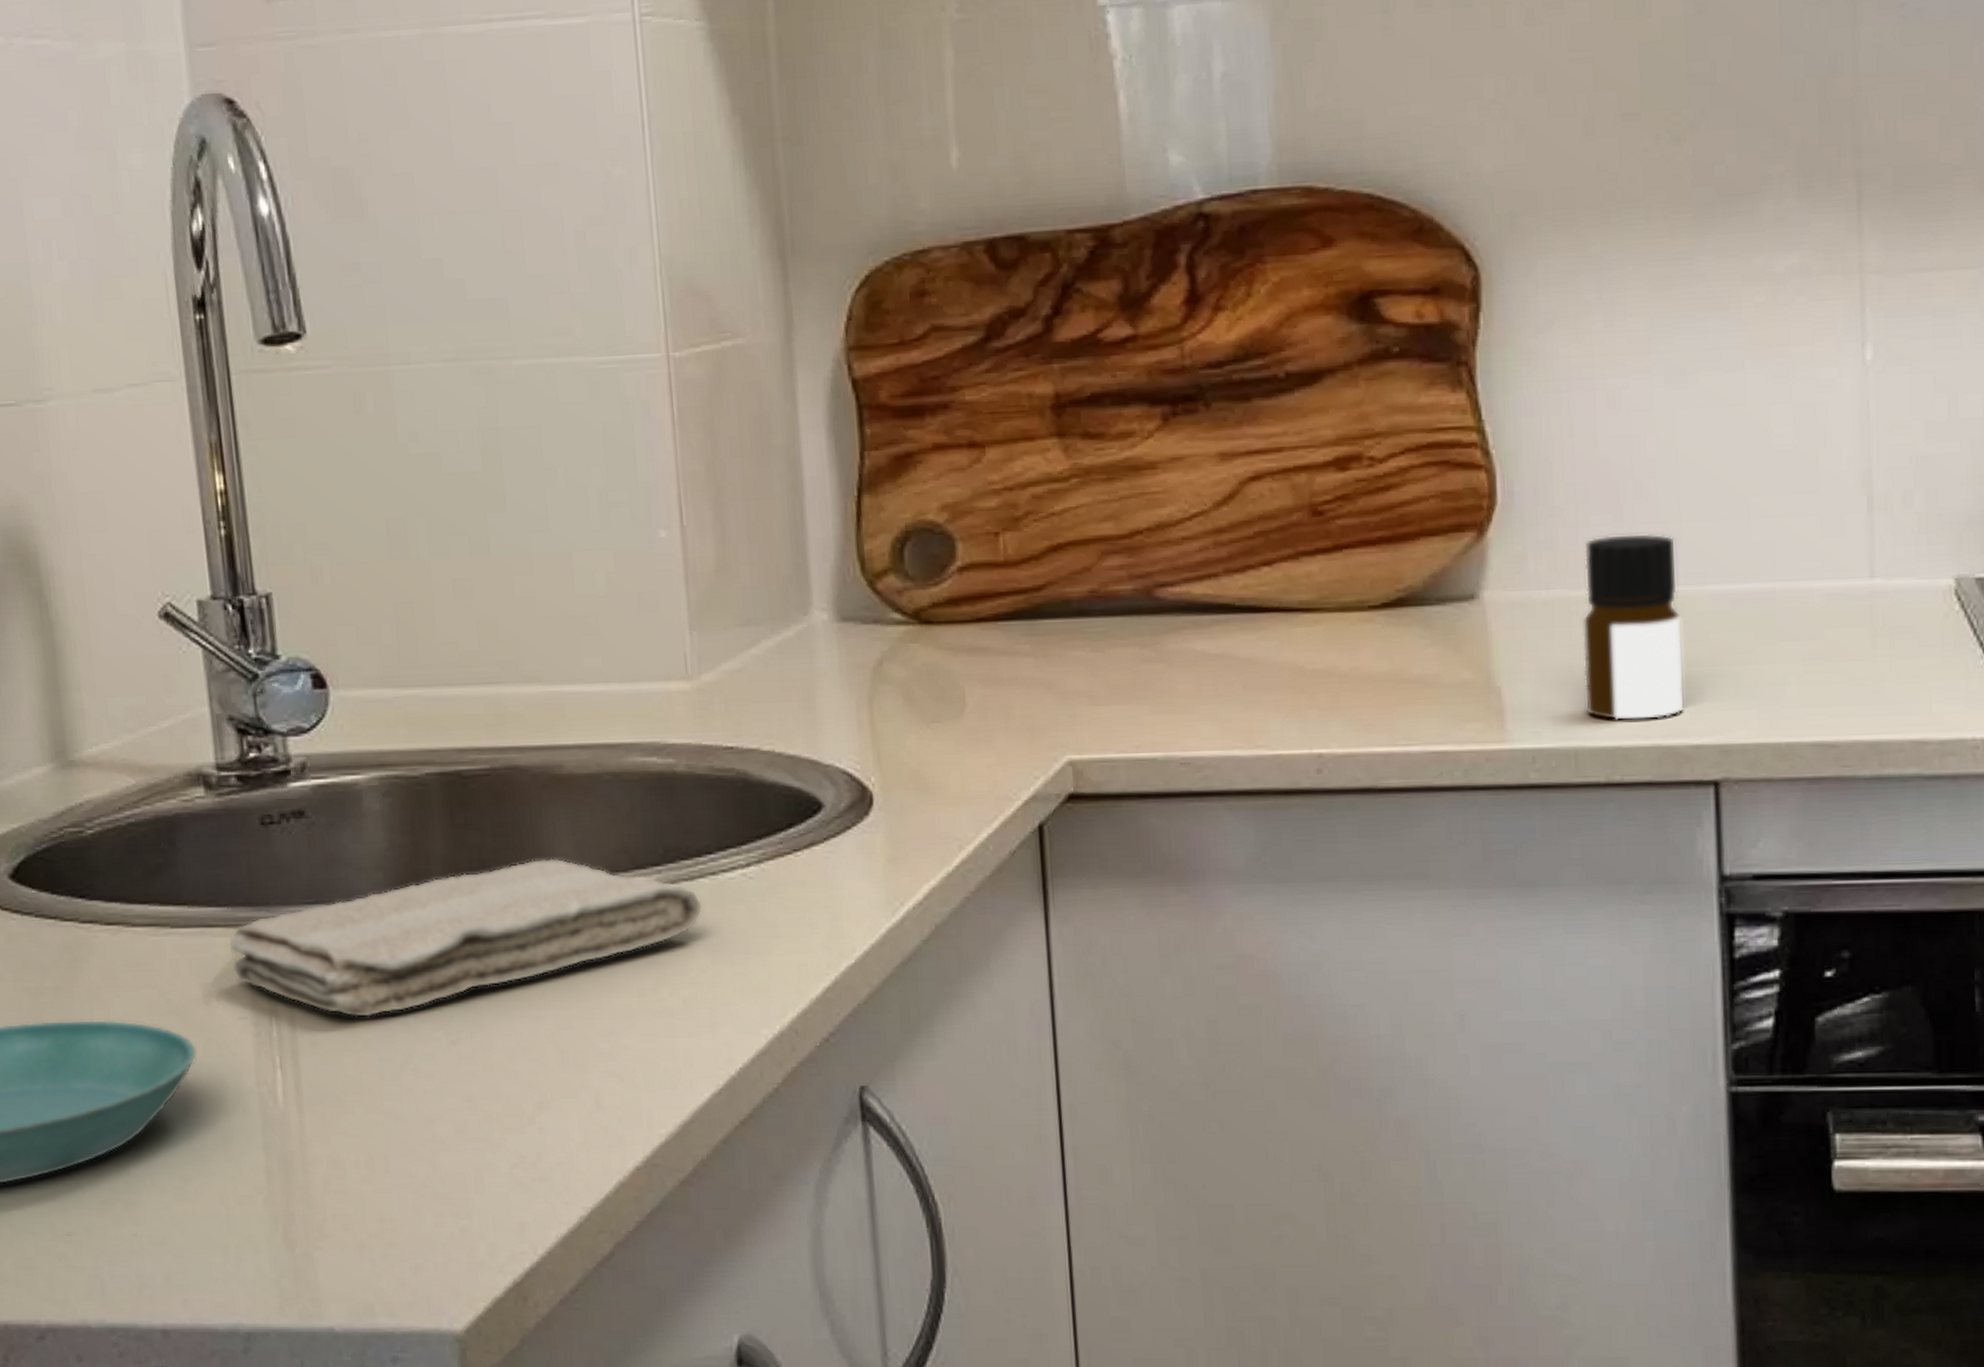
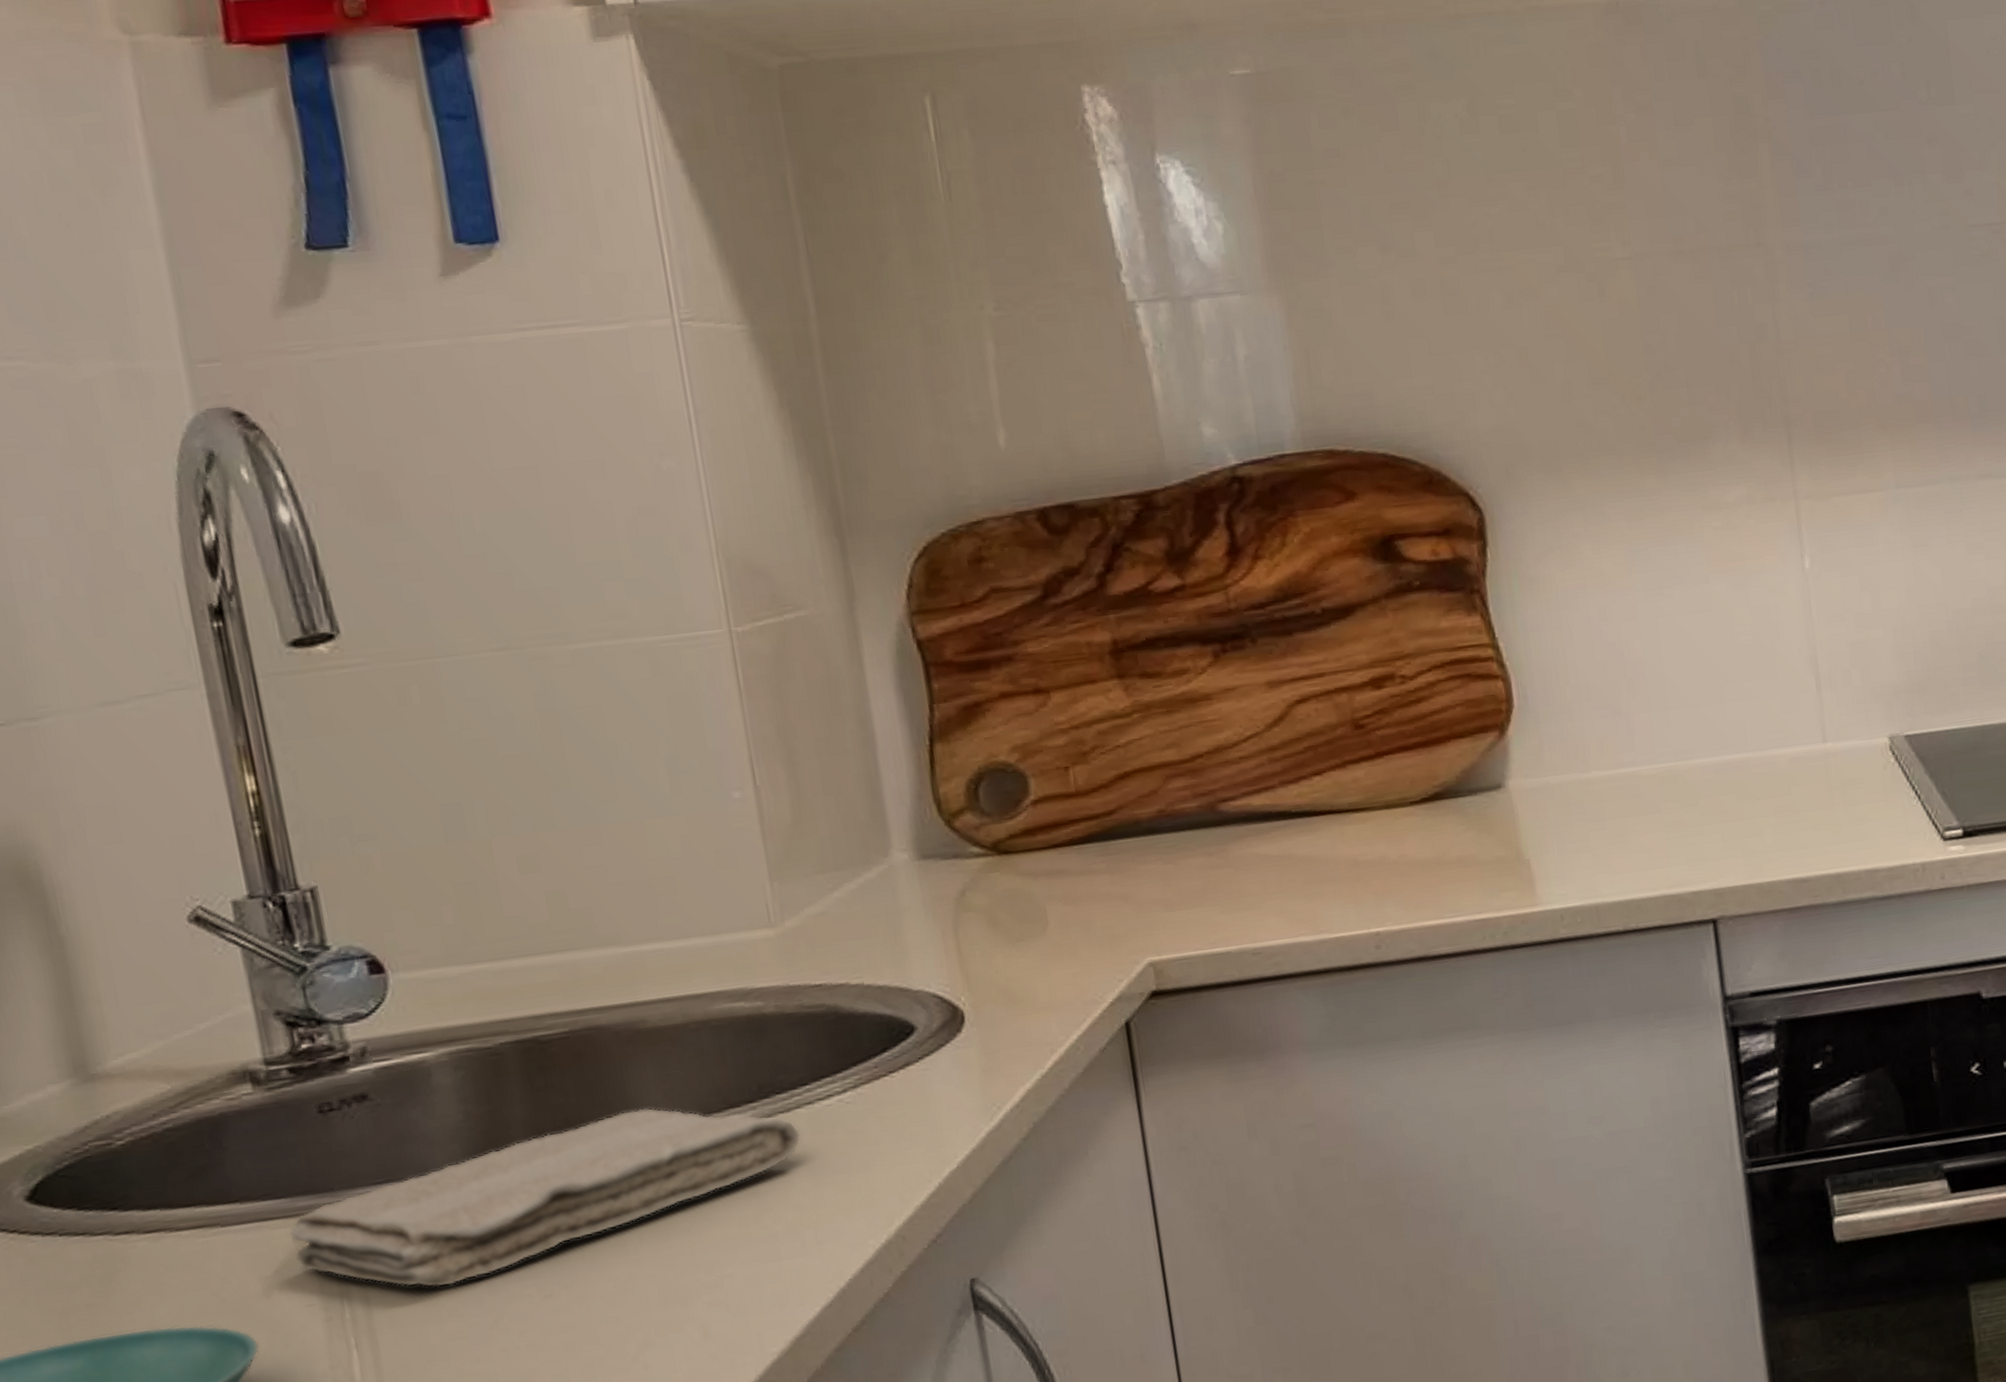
bottle: present [1582,533,1685,721] -> none [1590,721,1684,878]

